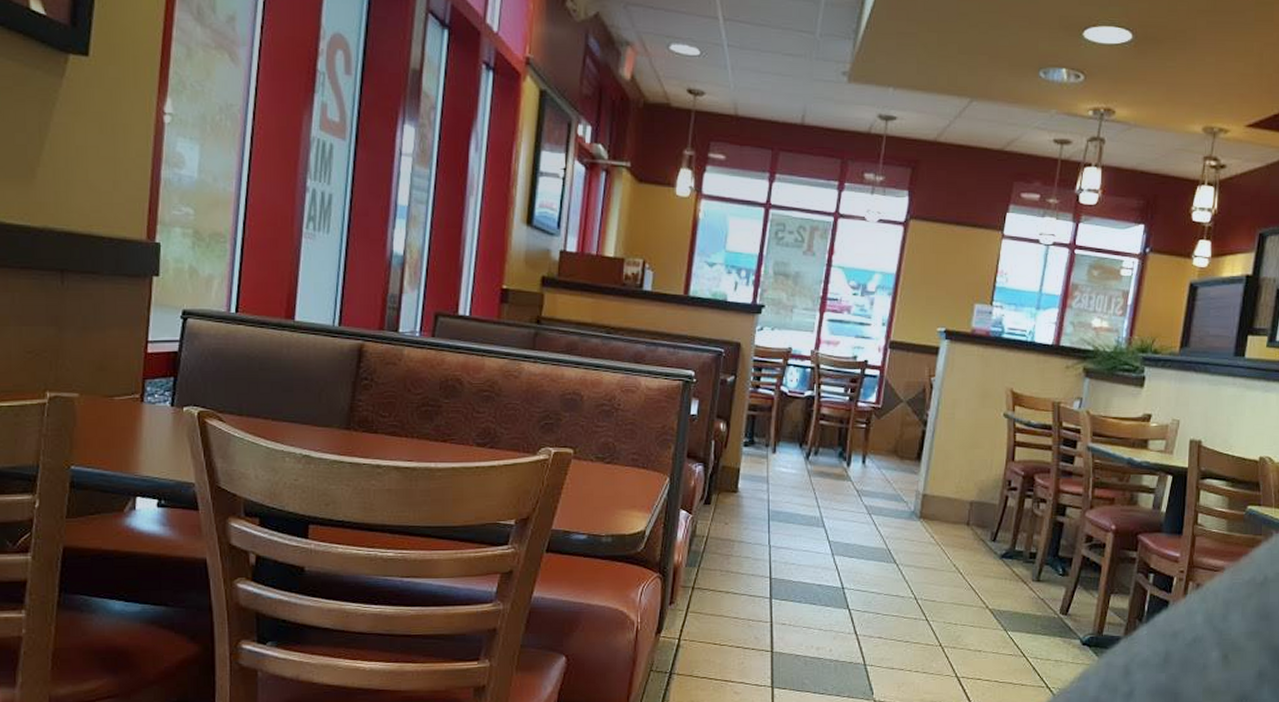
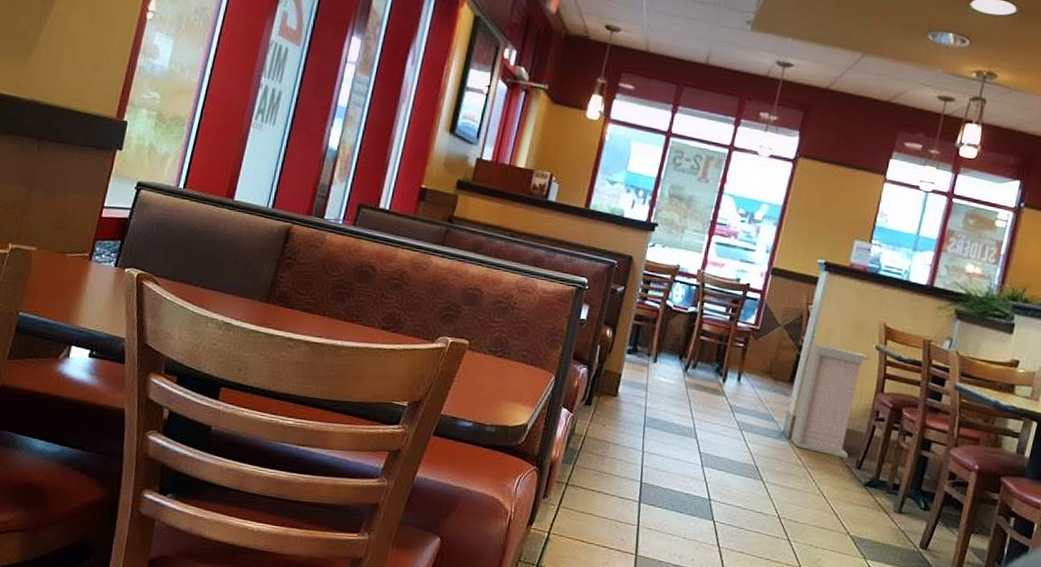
storage cabinet: none [922,415,998,531] -> present [790,342,870,458]

